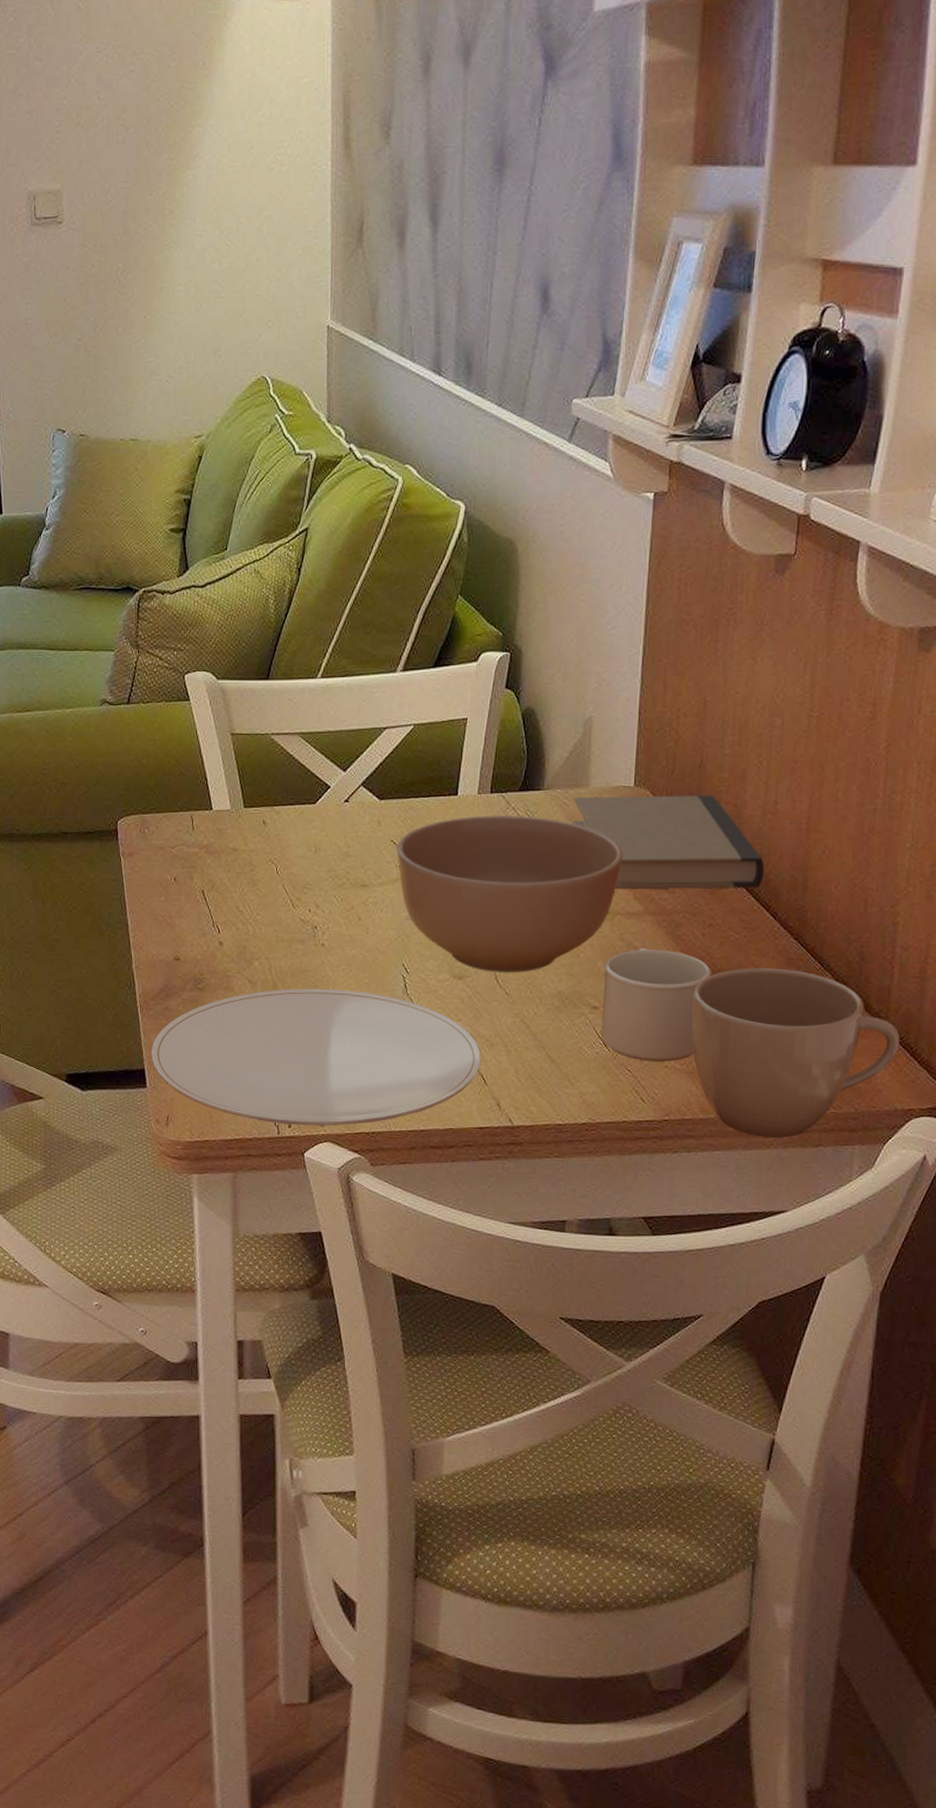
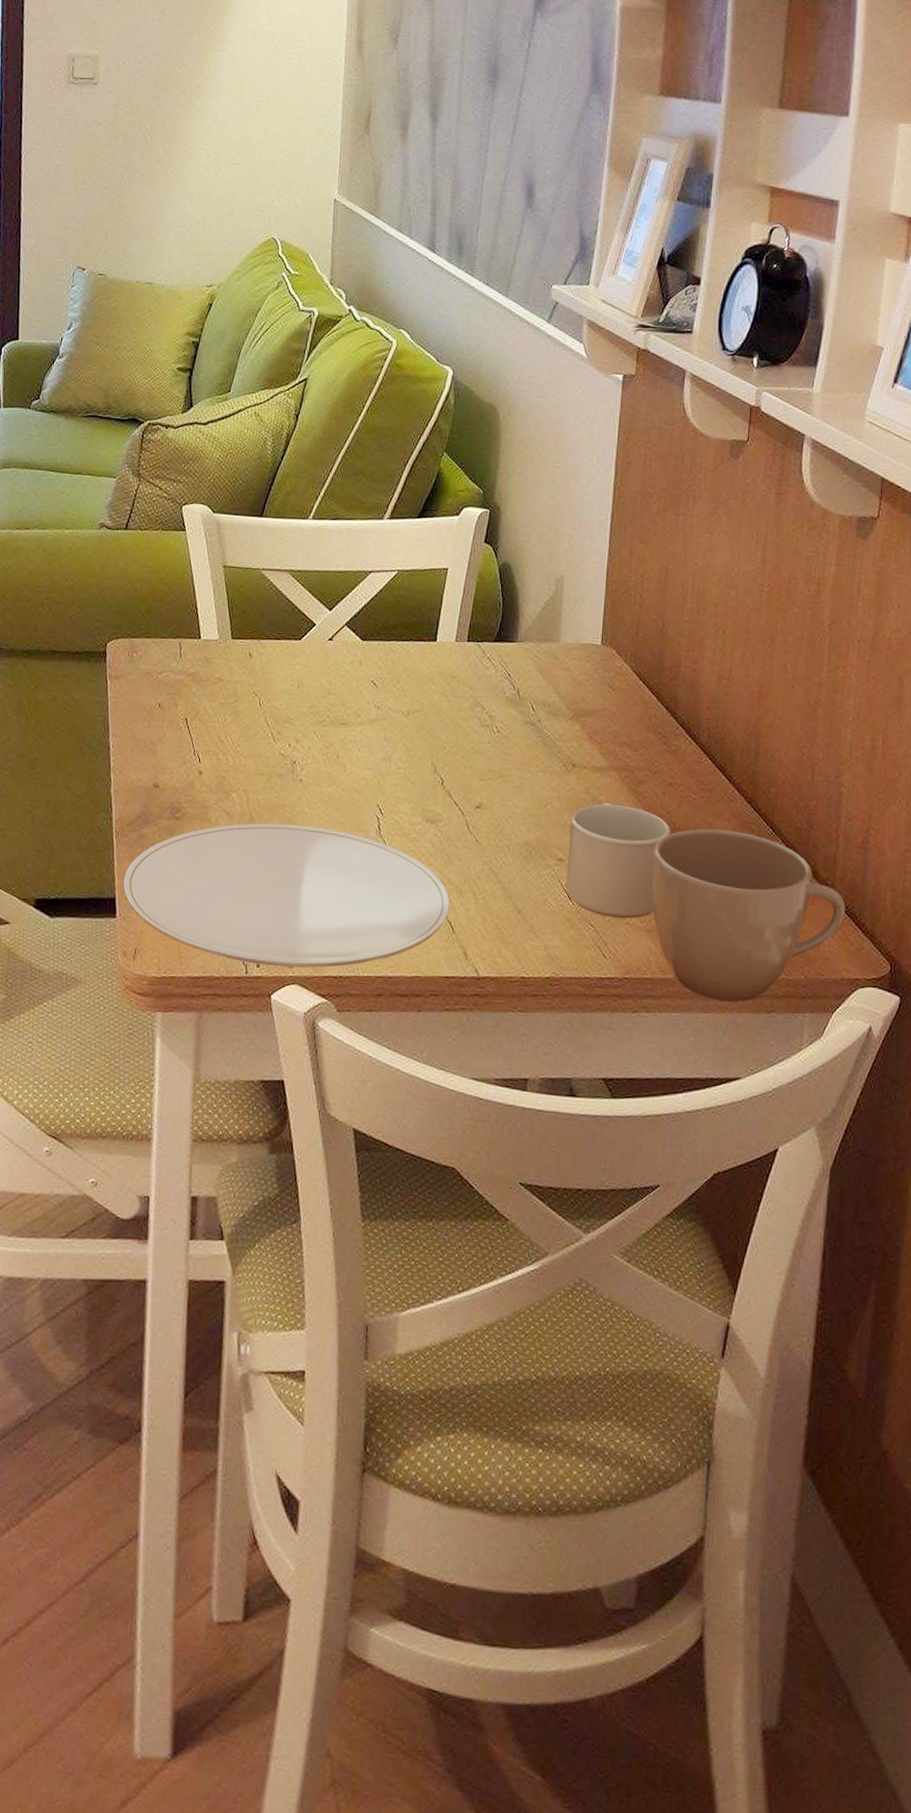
bowl: present [396,815,624,972] -> none [376,663,591,820]
book: present [572,795,765,890] -> none [543,651,721,751]

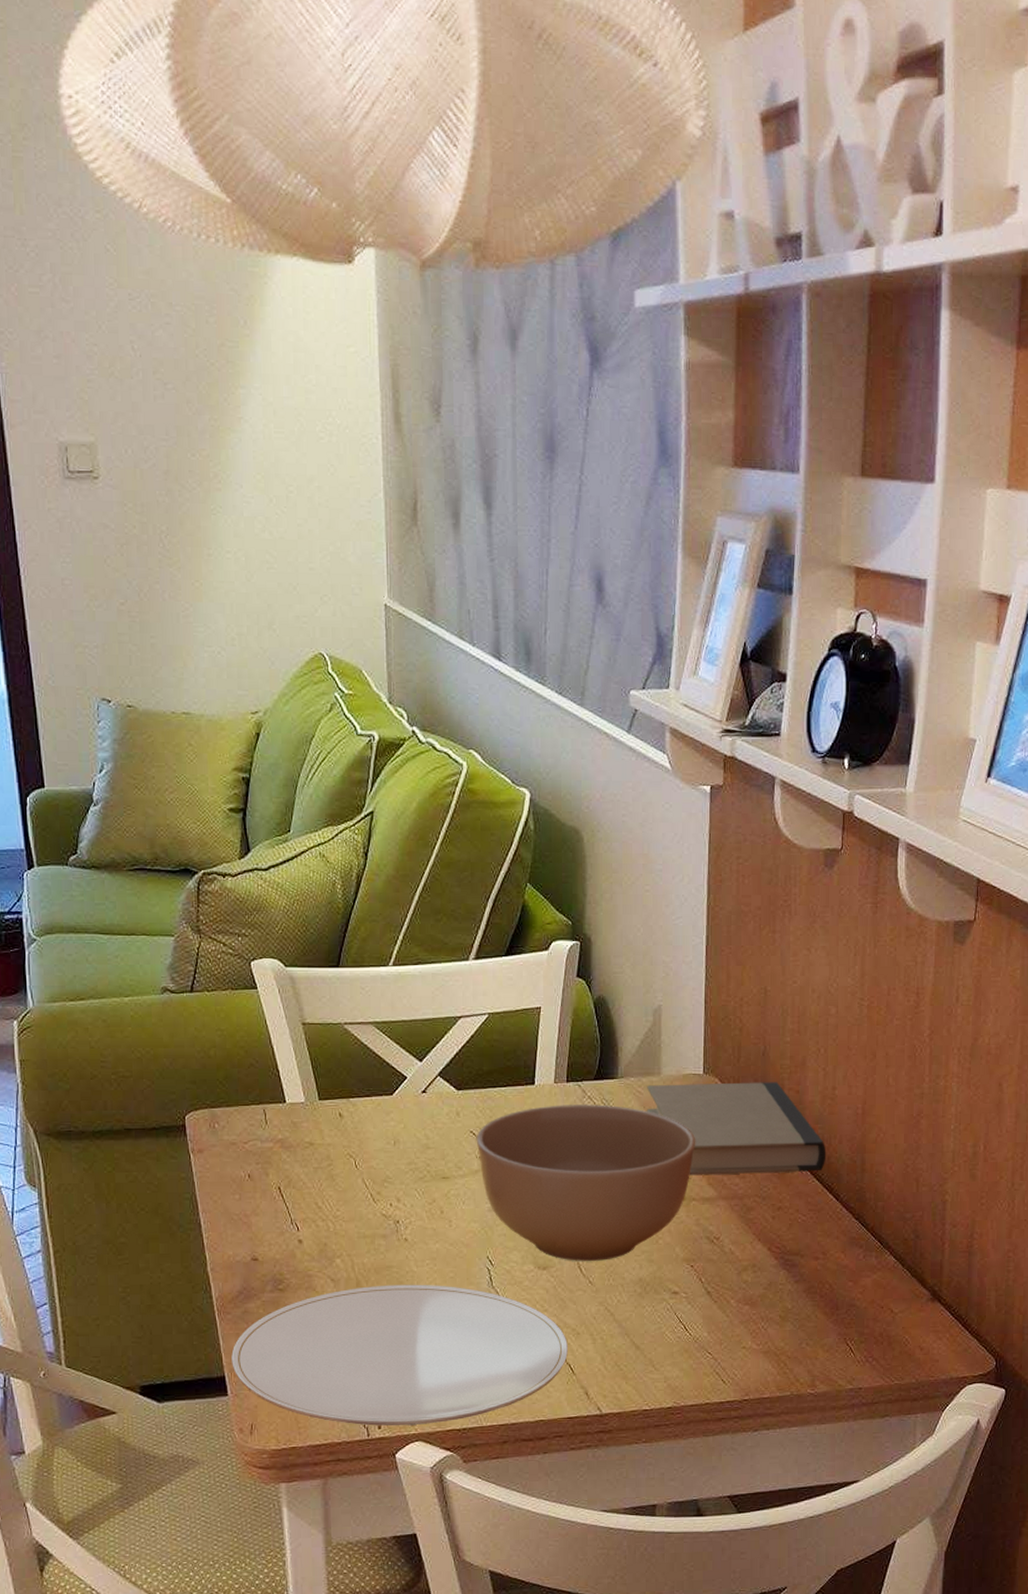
bowl: none [376,663,591,820] -> present [476,1104,696,1261]
book: none [543,651,721,751] -> present [646,1082,827,1176]
mug: present [566,802,671,919] -> none [682,1232,782,1343]
cup: present [651,828,846,1002] -> none [765,1248,952,1411]

